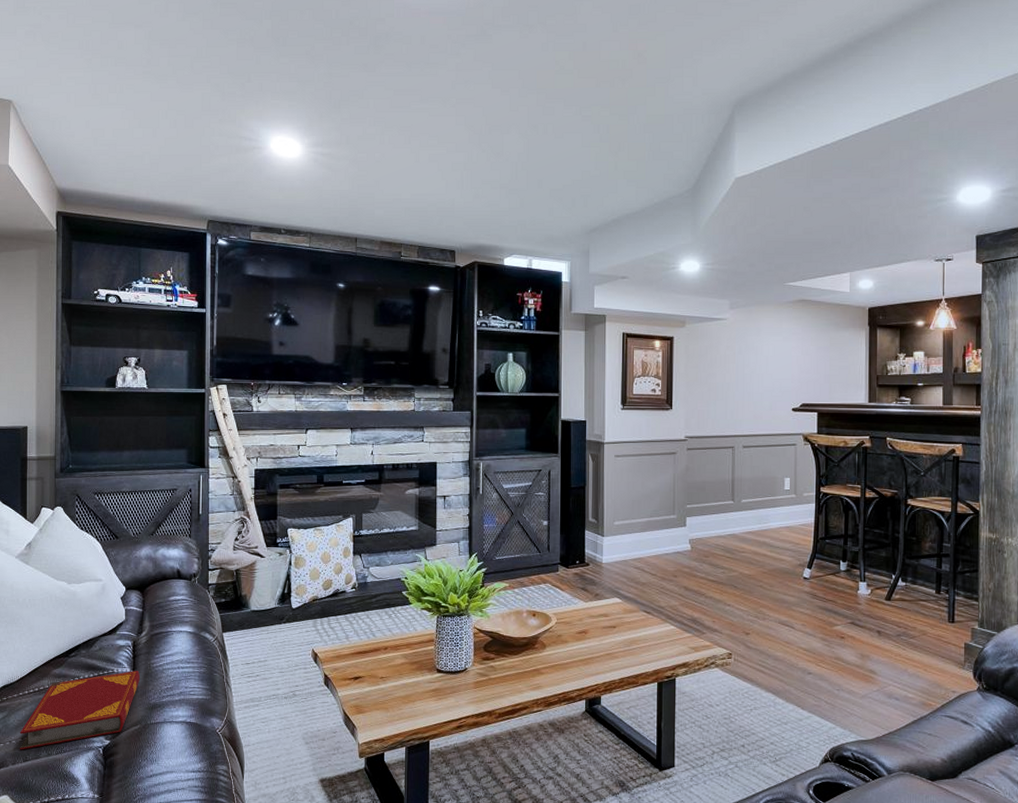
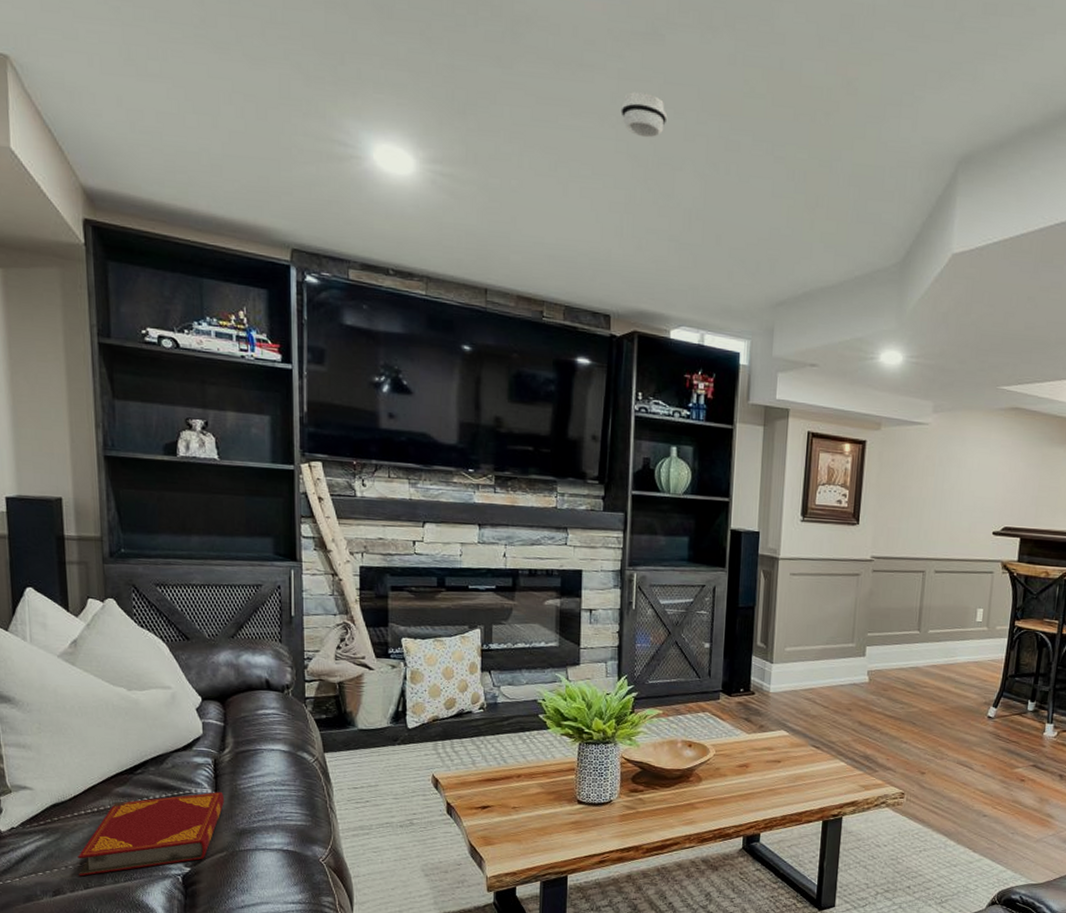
smoke detector: none [459,79,496,112] -> present [620,92,668,138]

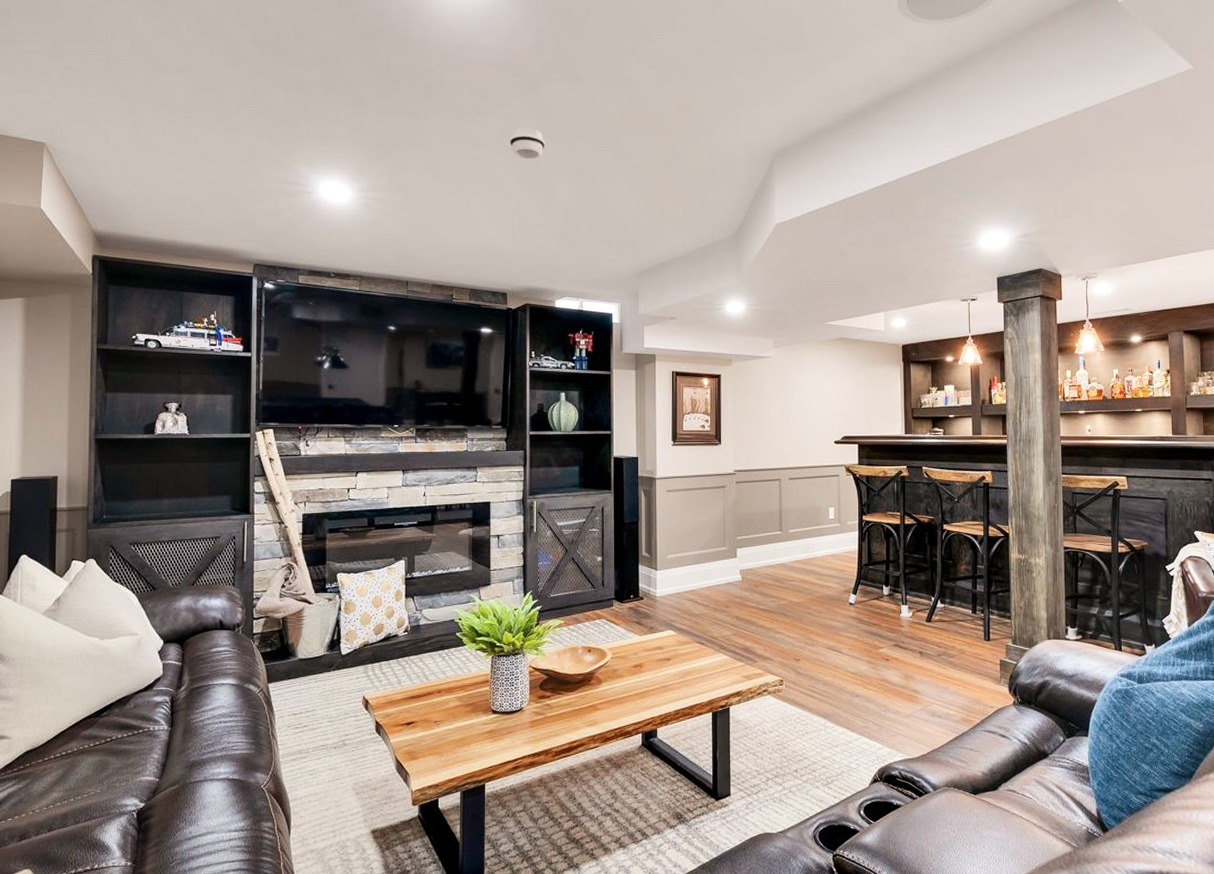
hardback book: present [78,792,225,877] -> none [43,728,179,820]

